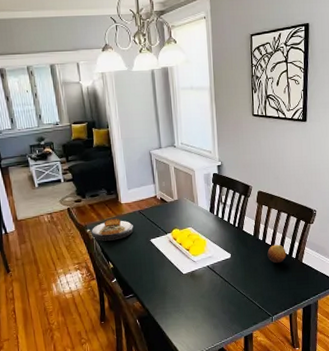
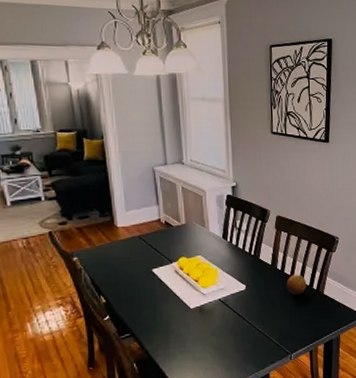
plate: present [91,218,134,241] -> none [78,244,132,271]

